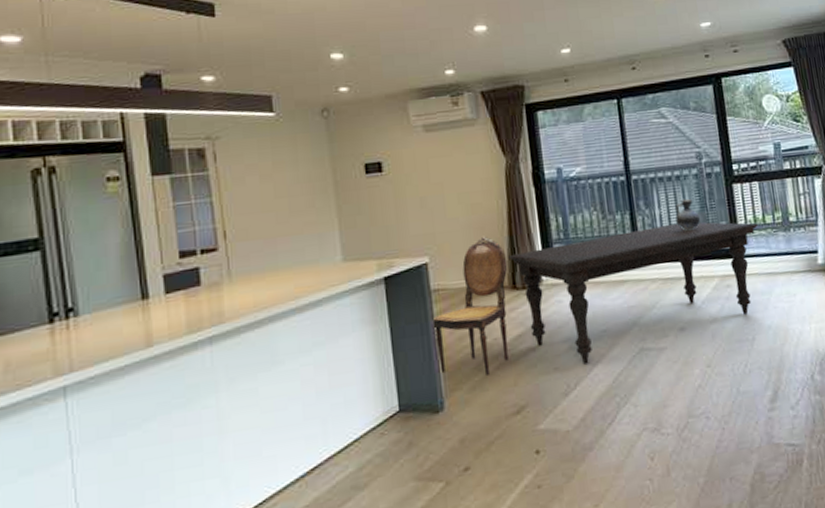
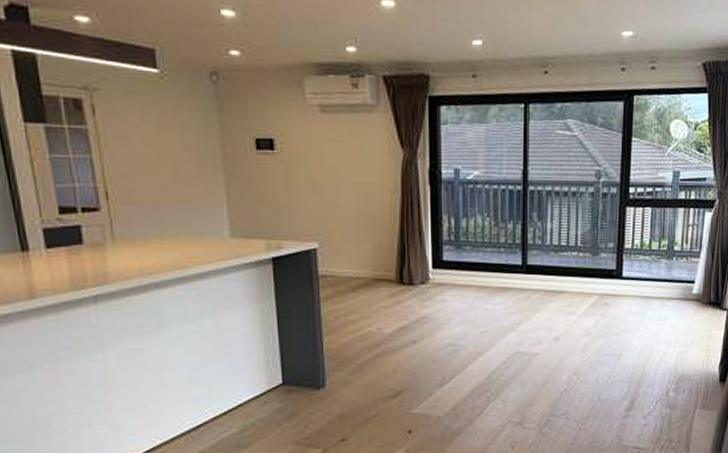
dining chair: present [433,235,508,375] -> none [319,228,396,360]
dining table: present [508,222,758,365] -> none [398,239,643,361]
ceramic jug: present [675,198,701,231] -> none [566,216,590,247]

